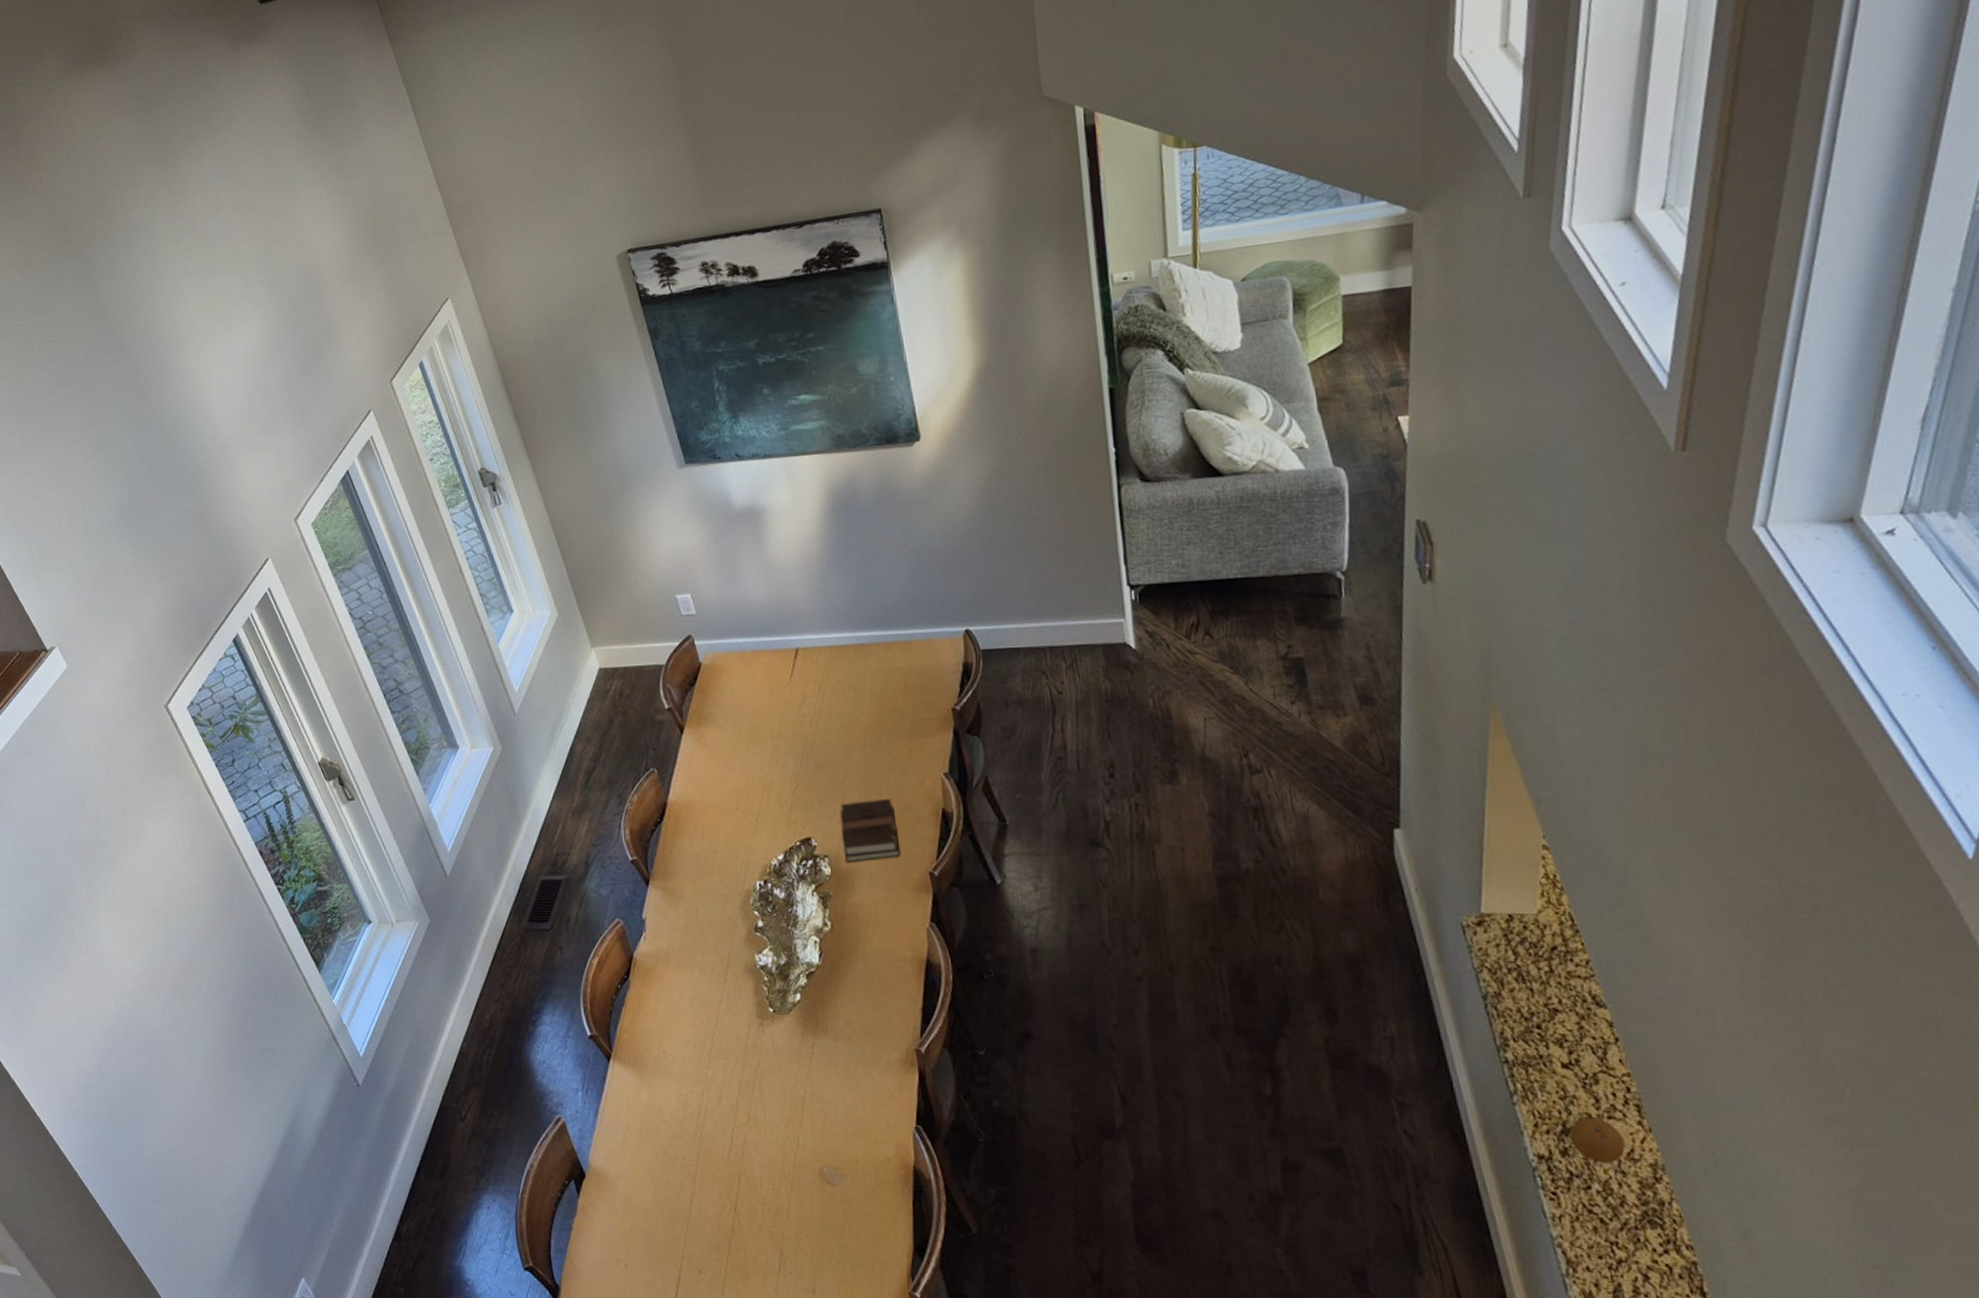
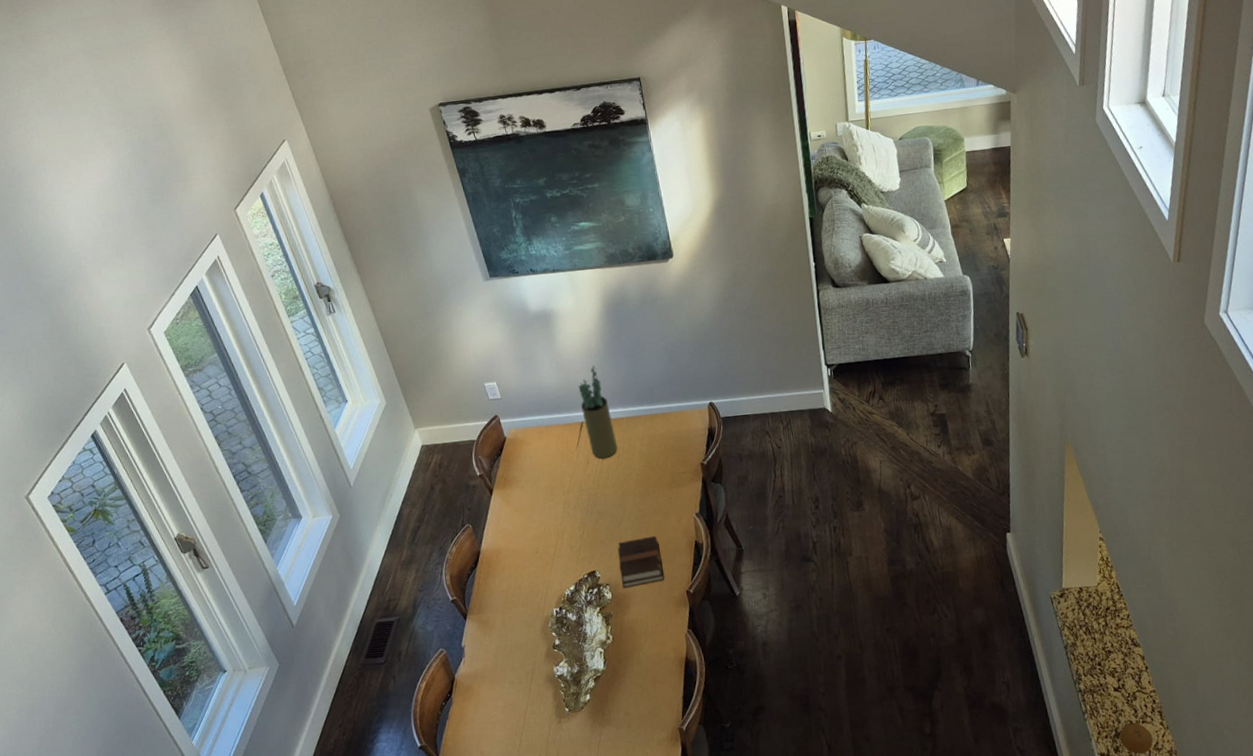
vase: none [793,577,843,697] -> present [578,365,618,459]

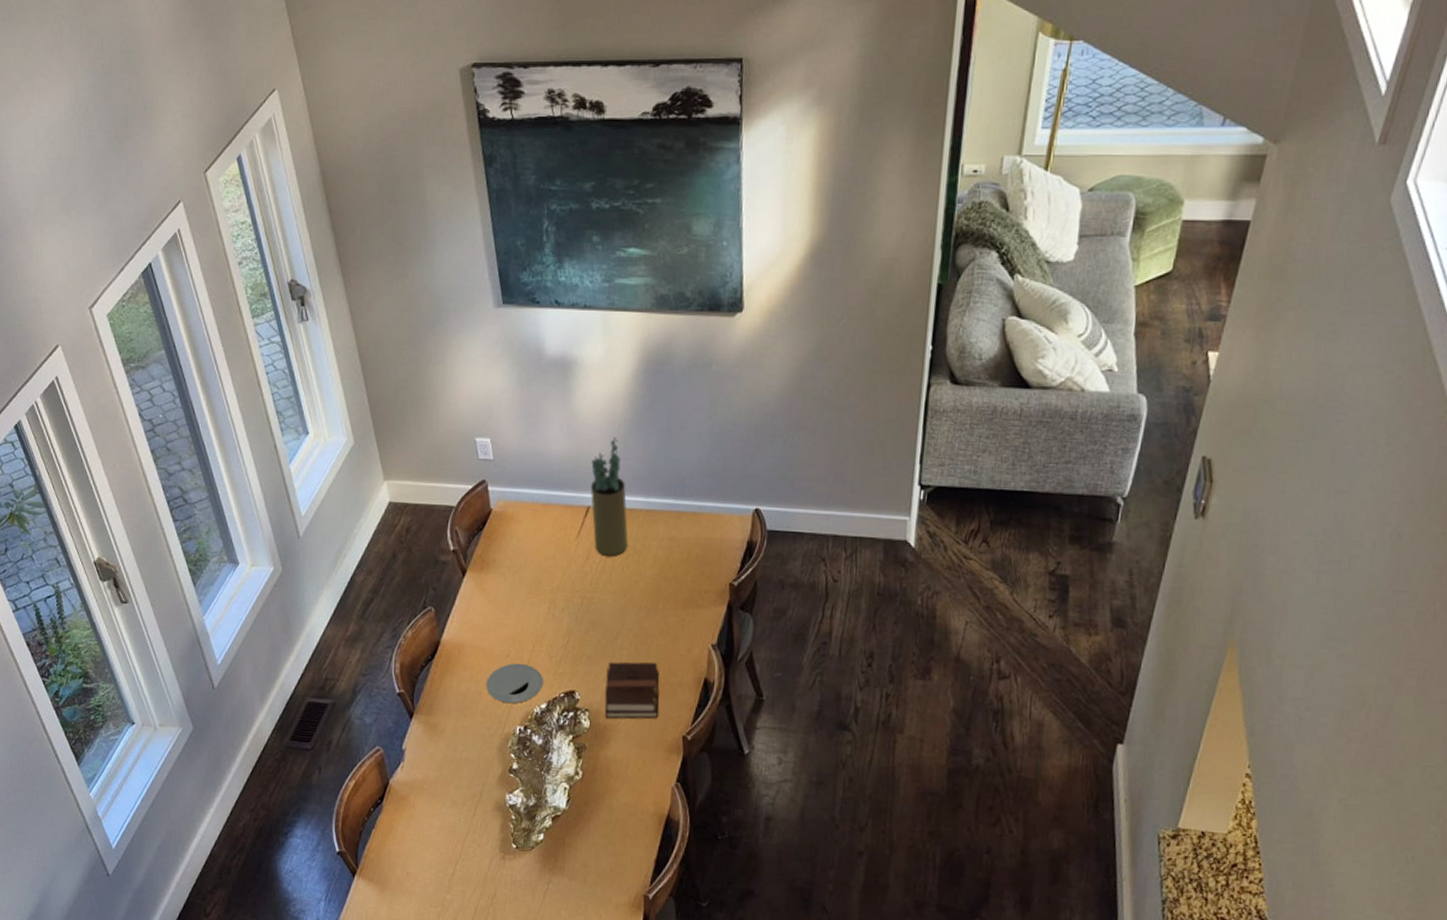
plate: none [523,556,569,592] -> present [486,663,543,704]

